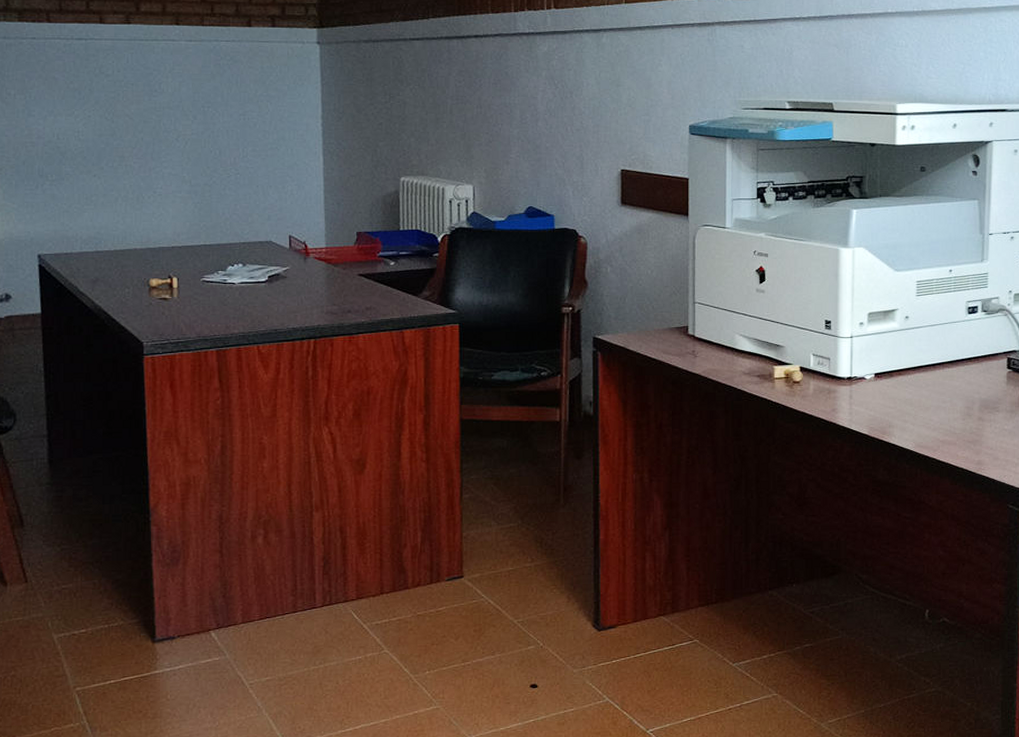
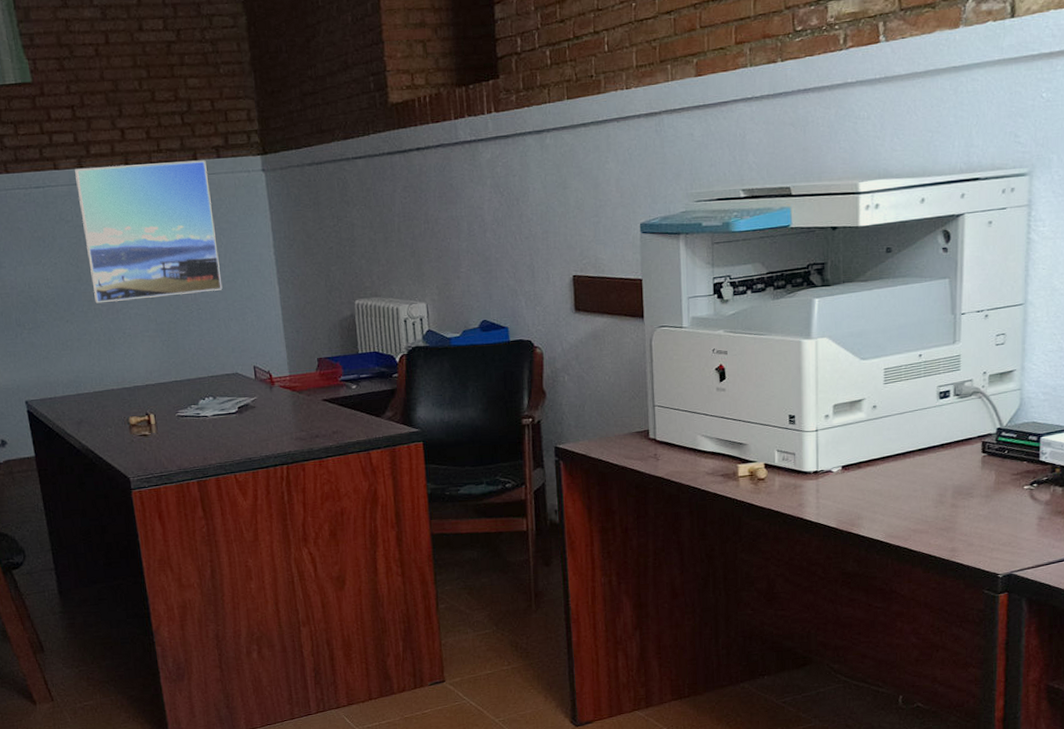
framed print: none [122,25,264,160] -> present [75,160,223,304]

